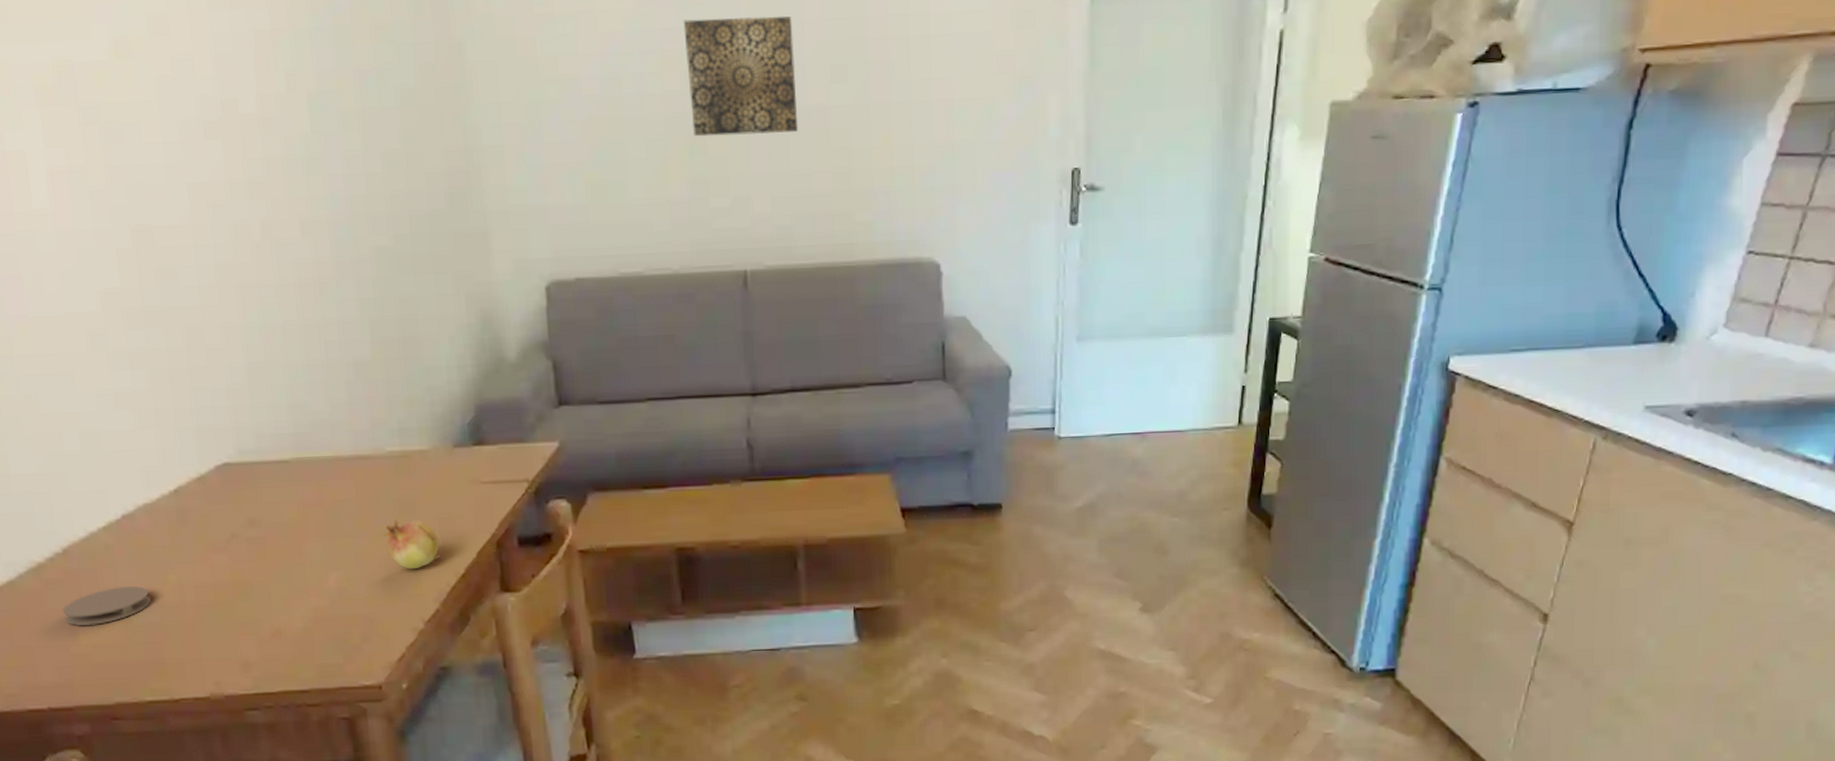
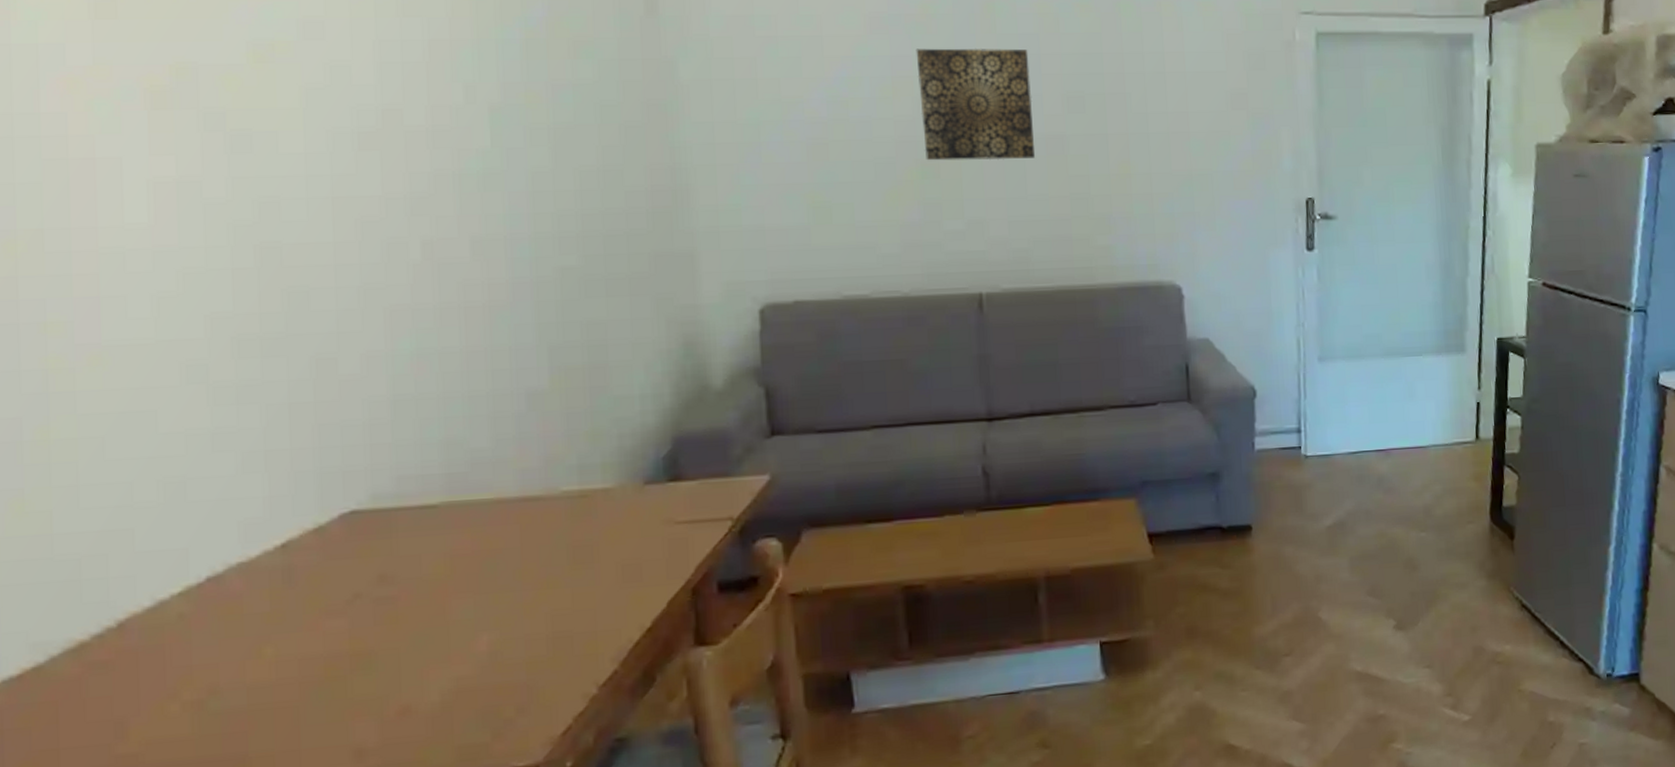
coaster: present [62,586,151,626] -> none [108,663,236,718]
fruit: present [384,519,441,570] -> none [553,567,623,626]

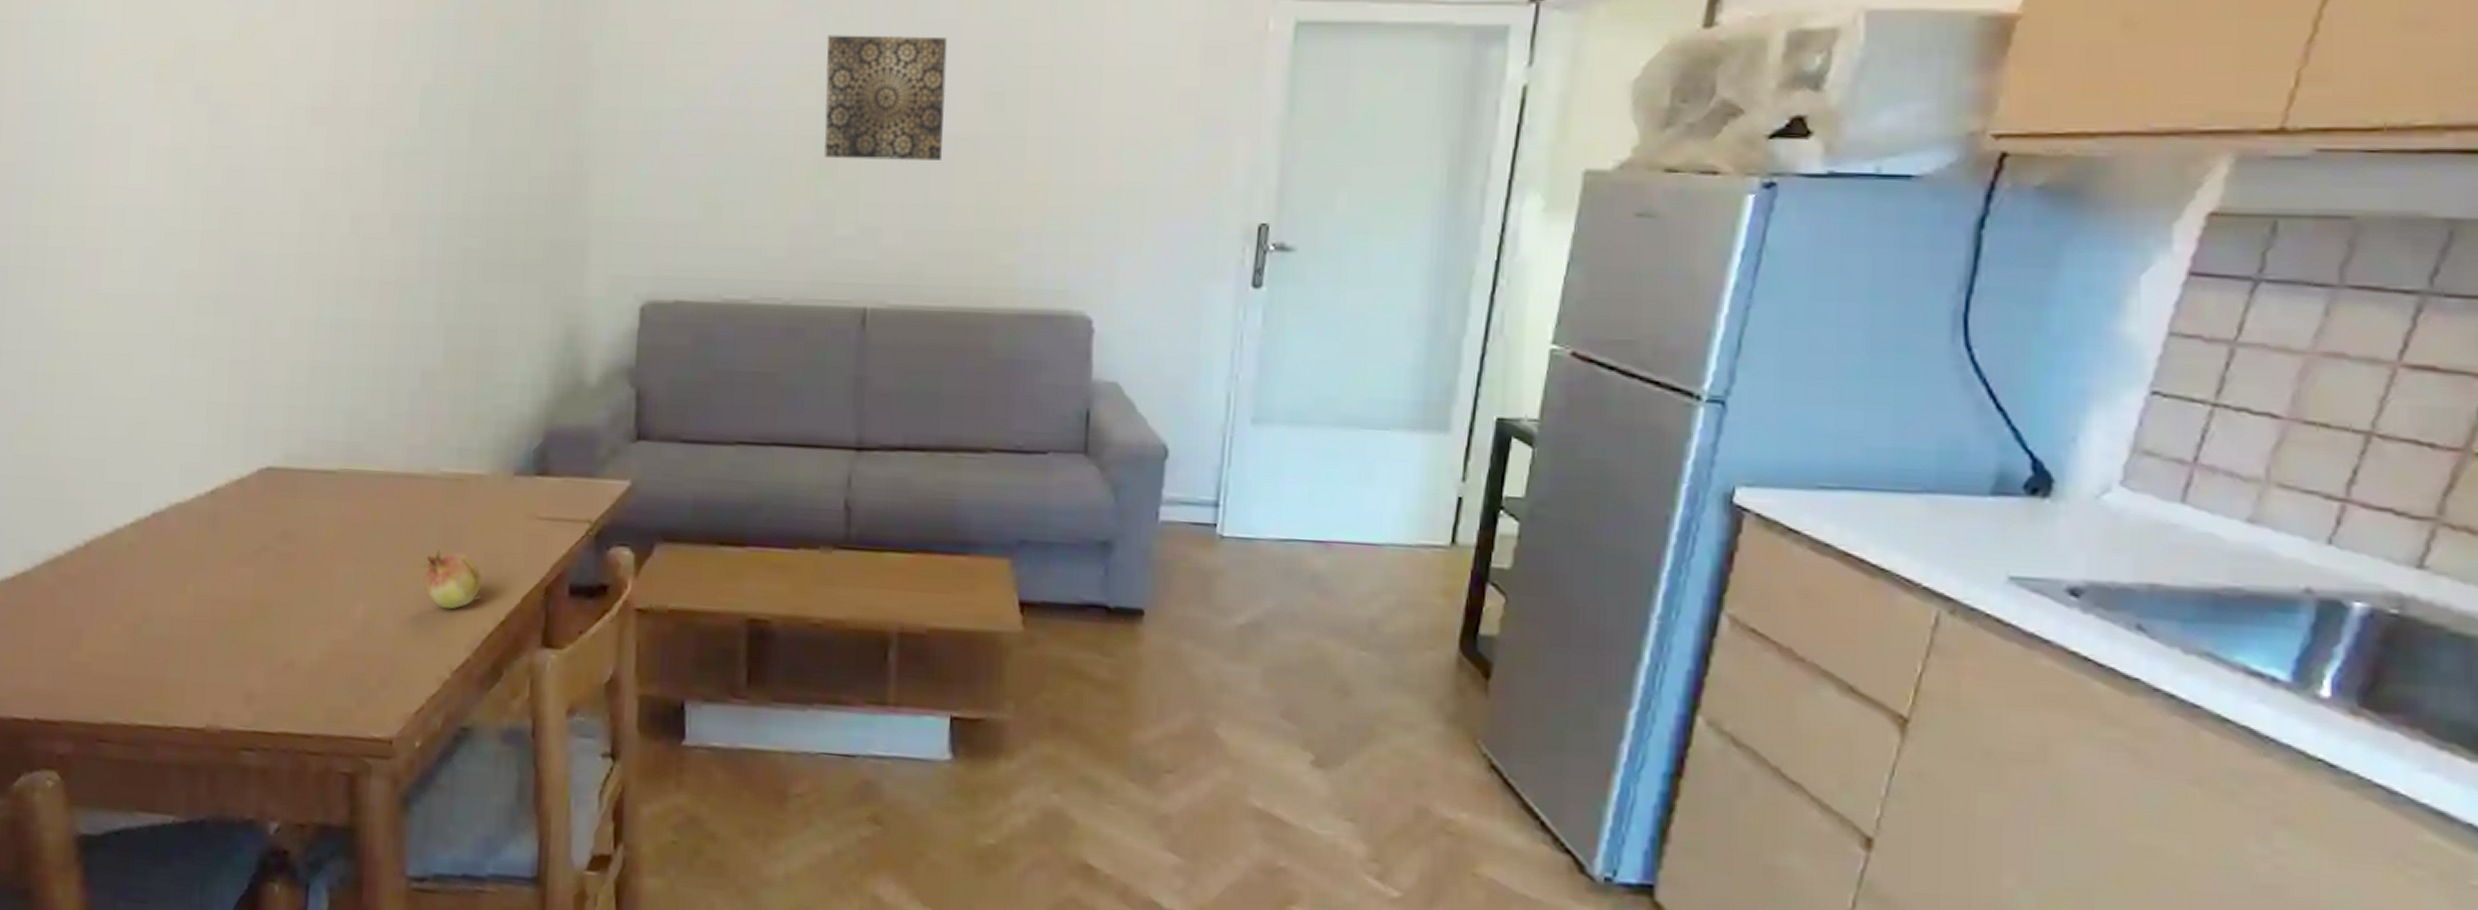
fruit: none [553,567,623,626] -> present [423,550,483,610]

